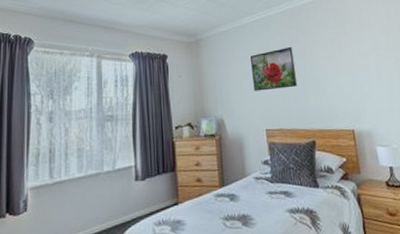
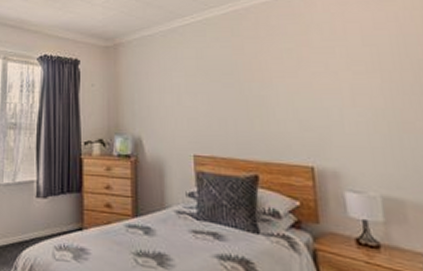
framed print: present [250,46,298,91] -> none [179,57,239,109]

